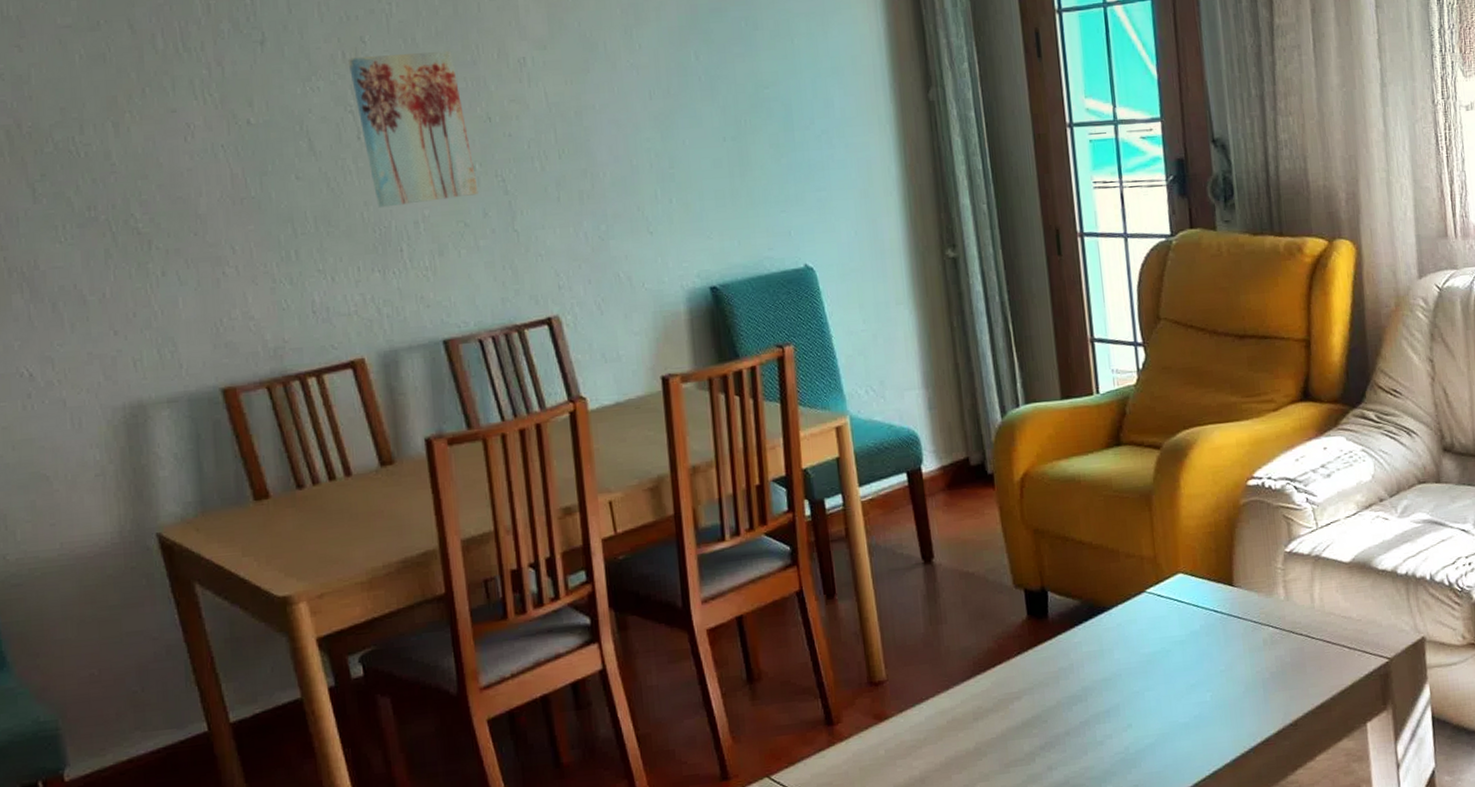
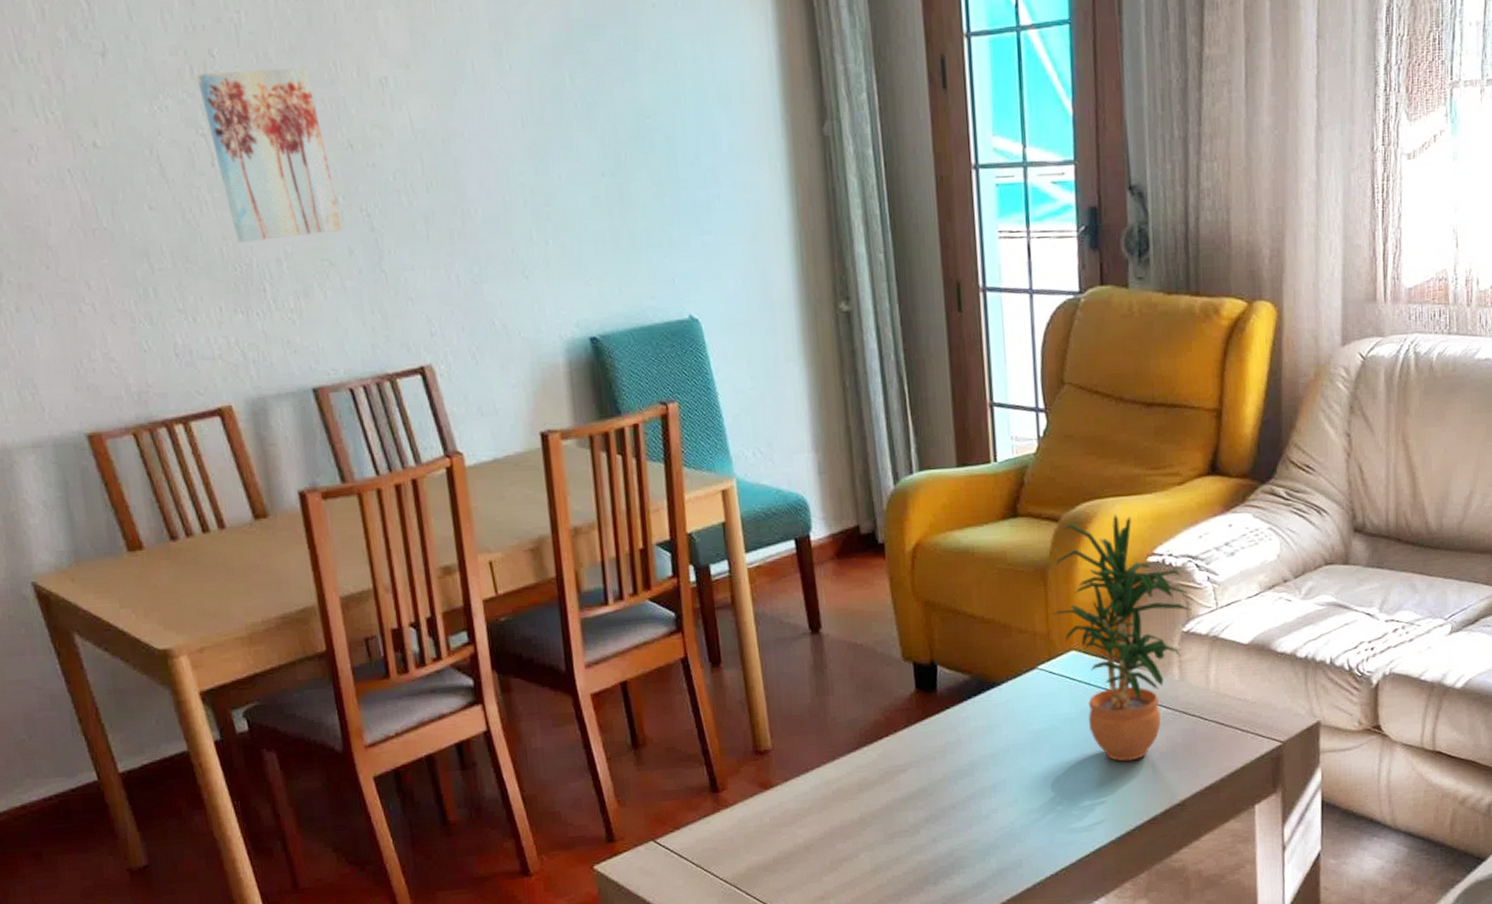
potted plant: none [1158,440,1292,683] -> present [1052,513,1191,762]

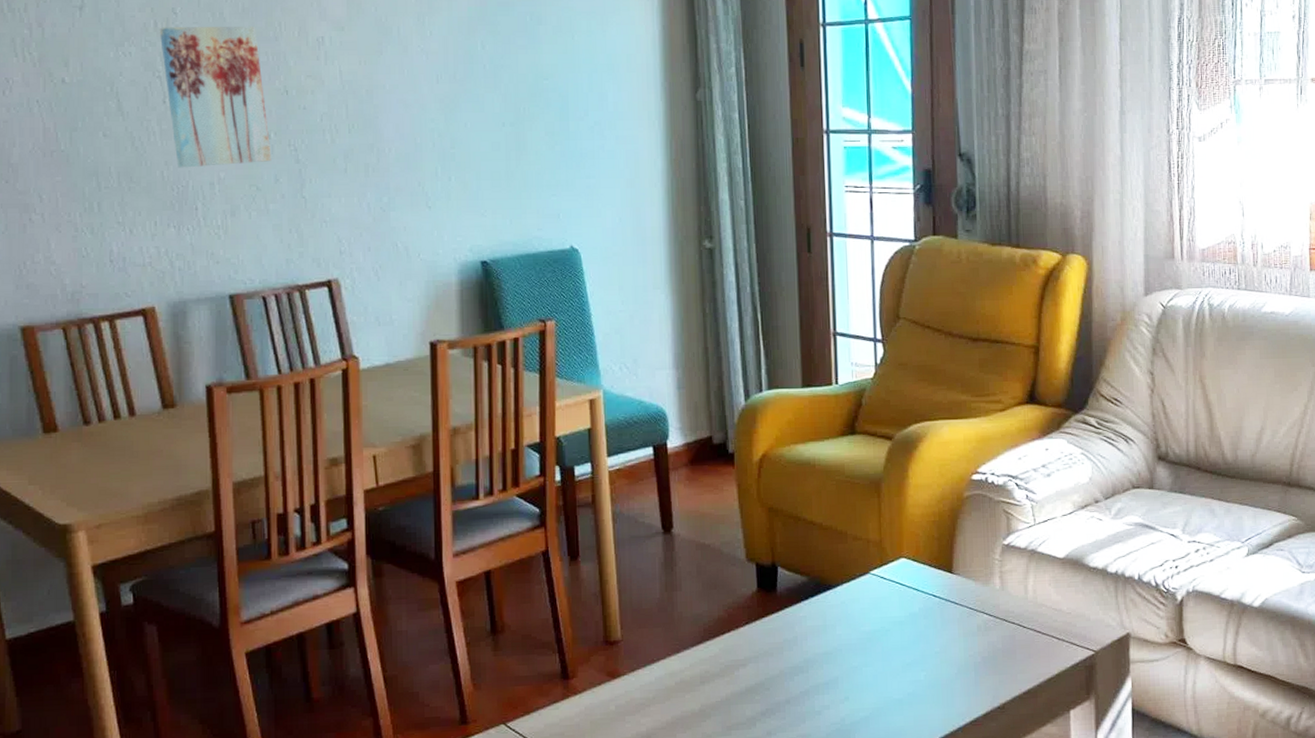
potted plant: present [1052,513,1191,762] -> none [884,434,1011,664]

